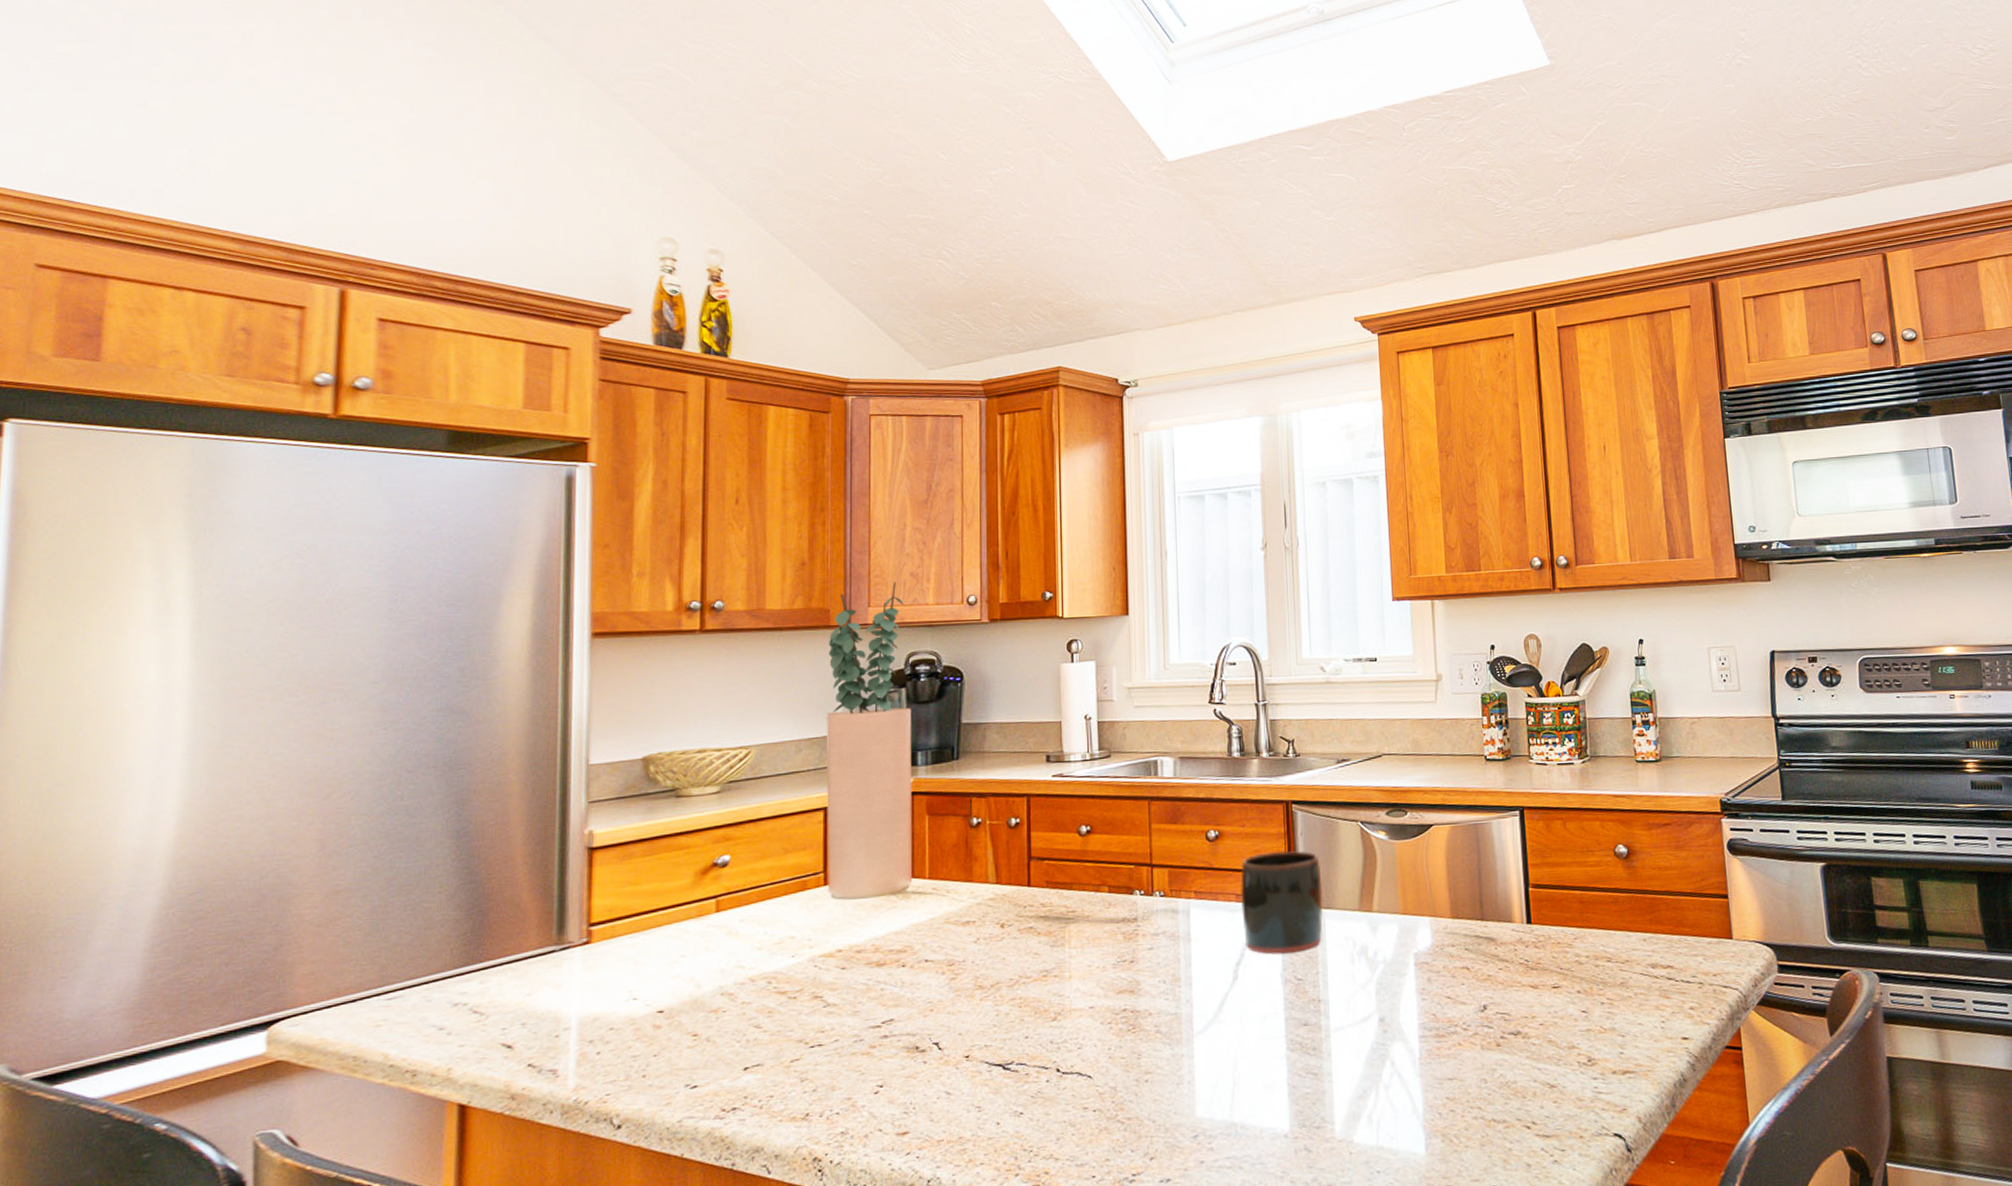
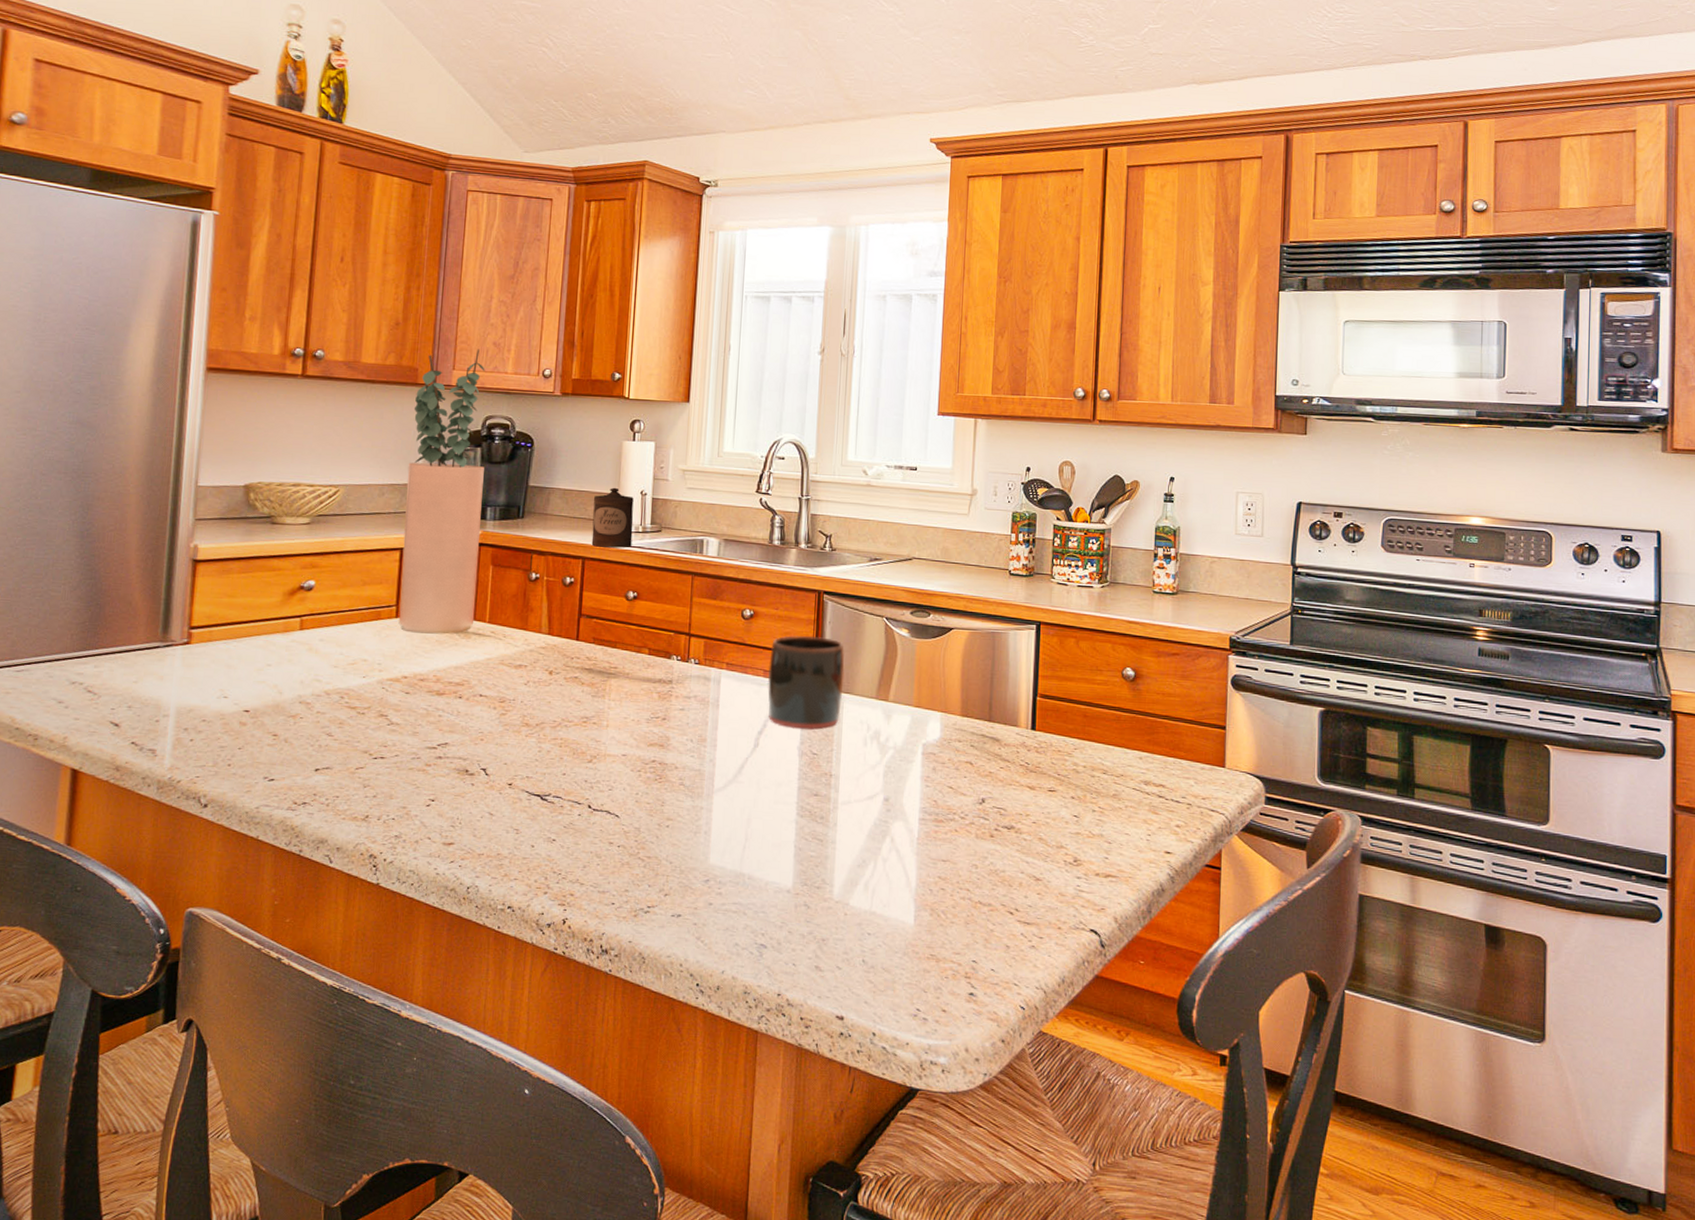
canister: none [1033,714,1080,781] -> present [591,487,634,548]

